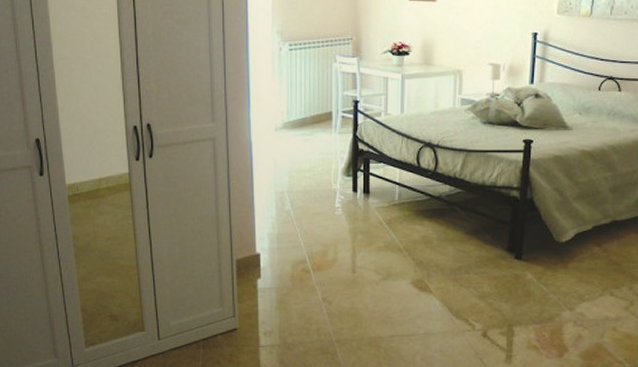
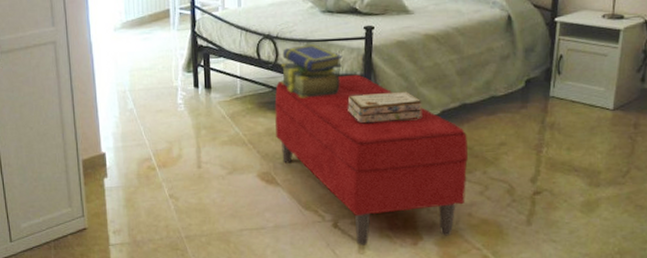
bench: none [431,186,616,356] -> present [274,74,468,246]
stack of books: none [439,153,501,208] -> present [281,43,343,98]
decorative box: none [503,205,575,236] -> present [347,91,422,124]

